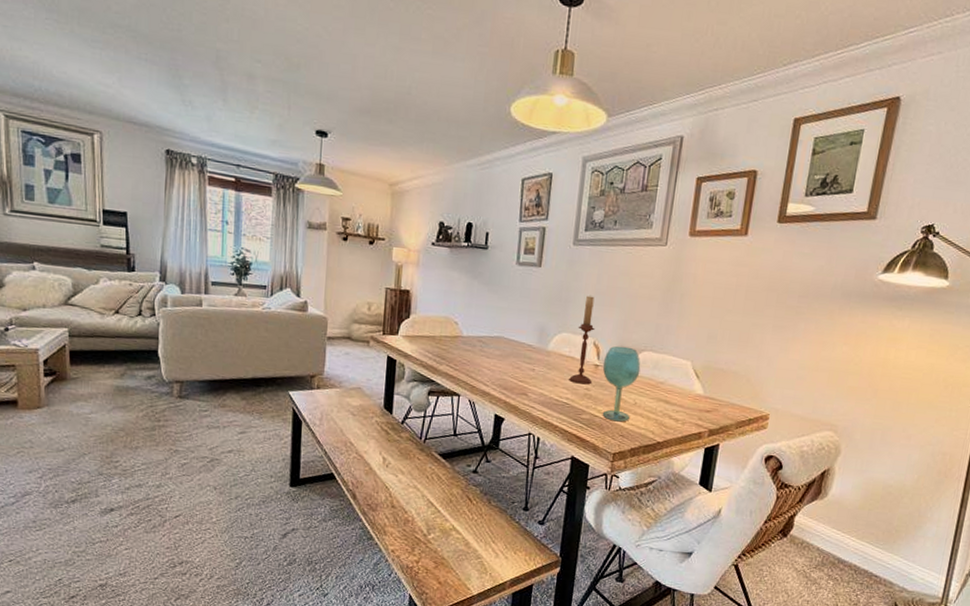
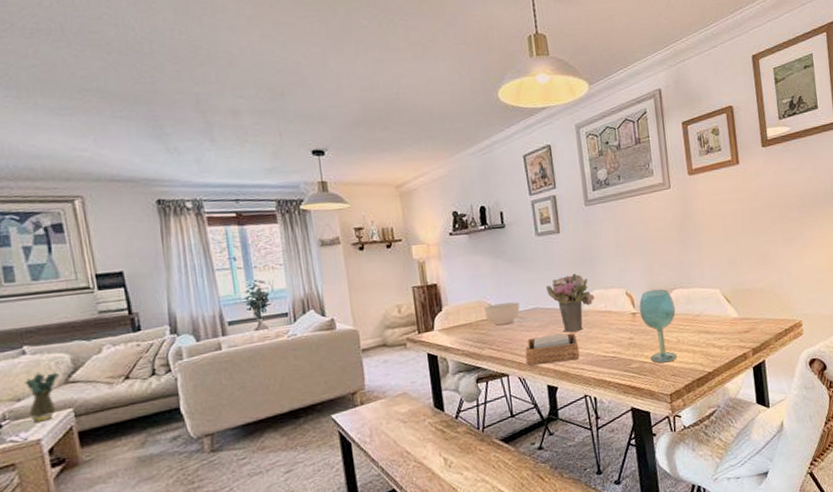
vase: none [31,288,60,334] -> present [25,371,59,423]
bowl: none [449,323,485,347] -> present [483,302,520,326]
napkin holder: none [479,365,535,397] -> present [525,333,580,366]
flower bouquet: none [514,311,562,370] -> present [545,273,595,333]
candlestick: present [569,294,595,385] -> none [607,248,633,336]

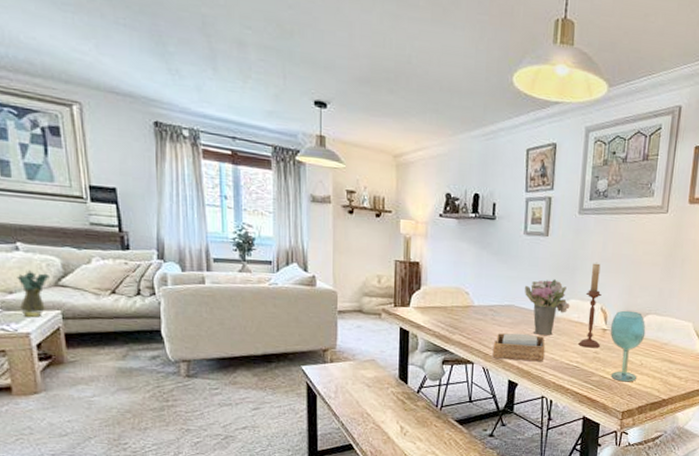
bowl: present [483,302,520,326] -> none [460,293,496,315]
candlestick: none [607,248,633,336] -> present [579,262,602,348]

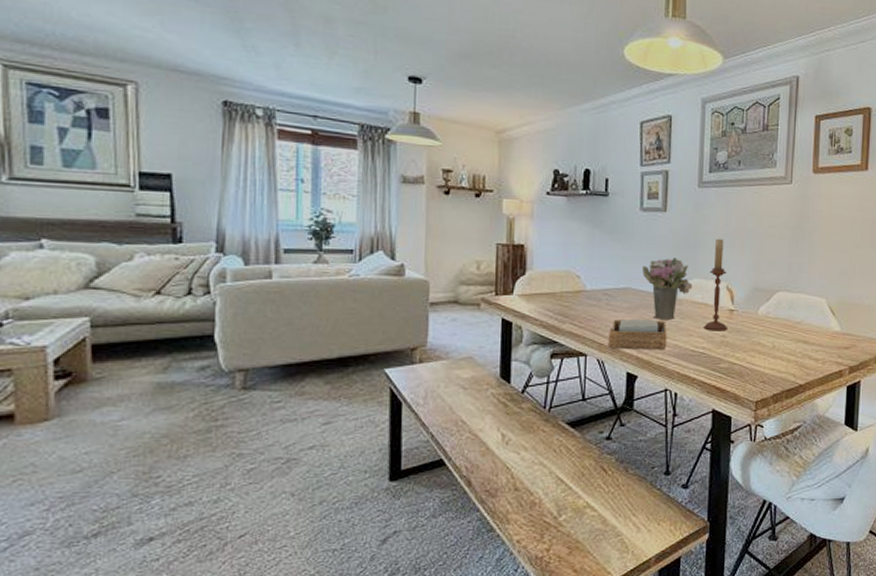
vase: present [17,269,49,317] -> none [36,270,79,327]
wine glass: present [610,310,646,382] -> none [737,288,777,368]

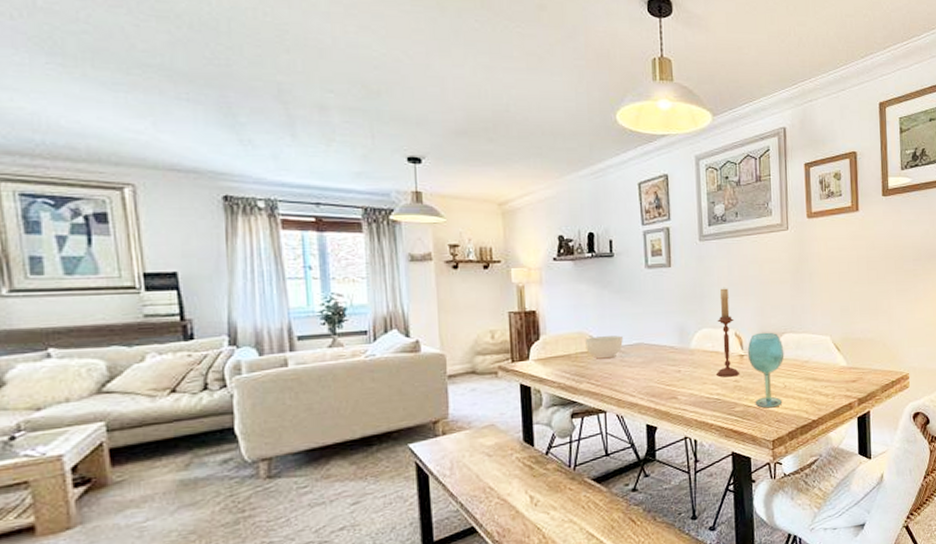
bowl: none [570,277,610,301] -> present [584,335,623,359]
napkin holder: present [608,318,667,350] -> none [625,371,683,403]
flower bouquet: present [641,257,693,321] -> none [652,310,703,372]
wine glass: none [737,288,777,368] -> present [747,332,785,409]

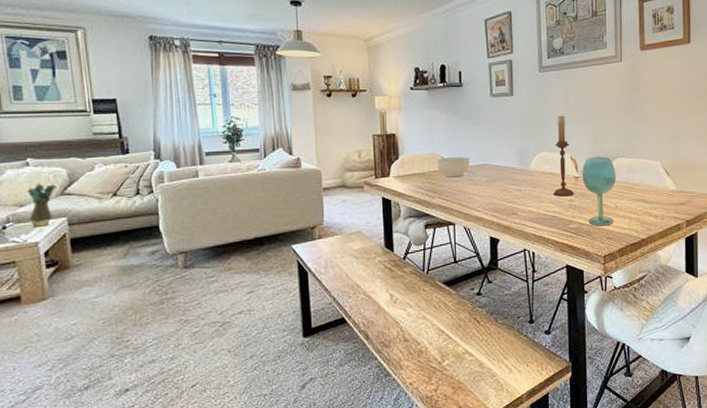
vase: none [47,378,90,436] -> present [27,182,56,227]

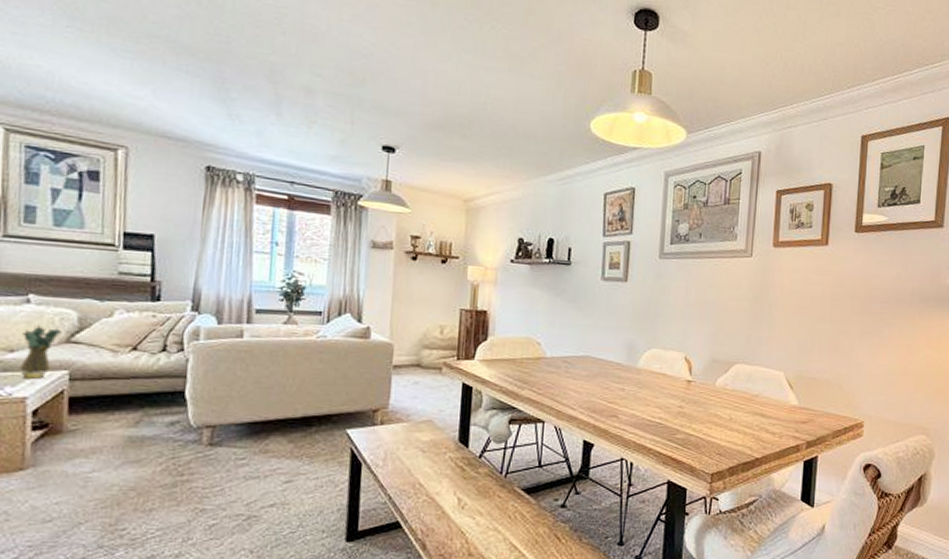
bowl: present [436,157,470,177] -> none [531,344,570,368]
candlestick: present [553,114,574,197] -> none [661,308,685,402]
wine glass: present [582,156,616,226] -> none [695,359,734,440]

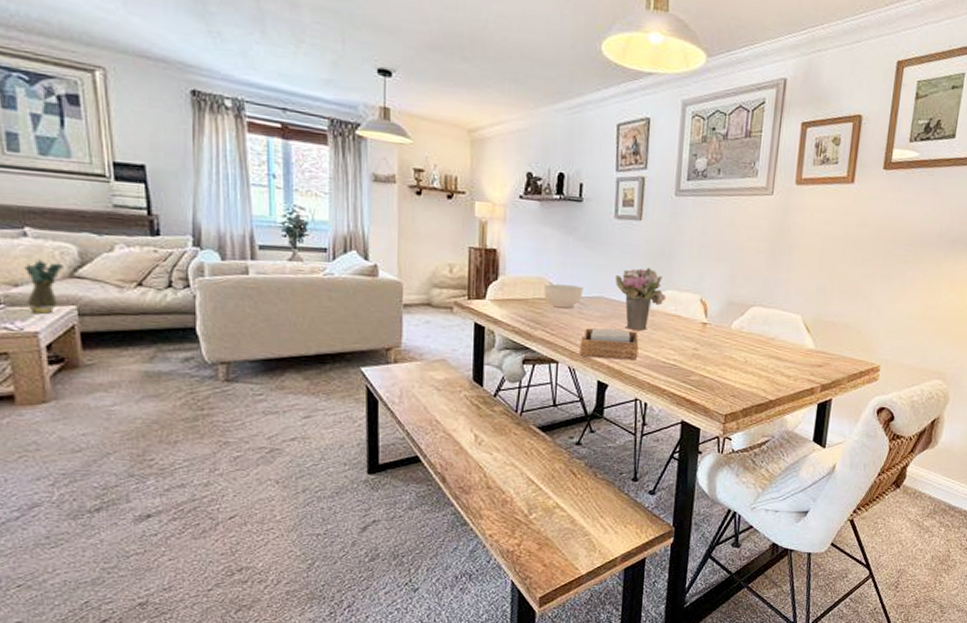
bowl: none [531,344,570,368] -> present [543,284,583,309]
napkin holder: none [565,386,625,419] -> present [579,328,639,360]
flower bouquet: none [601,327,652,390] -> present [615,268,667,331]

